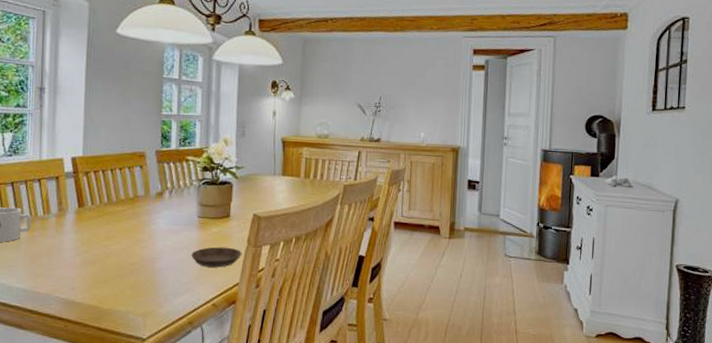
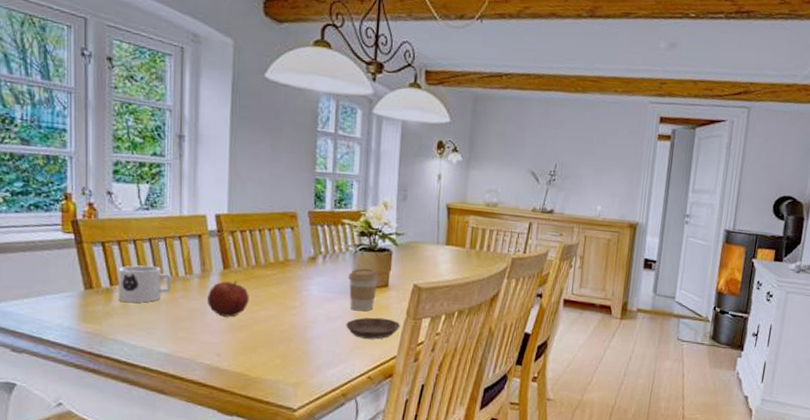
apple: none [63,218,102,252] -> present [207,281,249,317]
coffee cup: none [193,201,221,242] -> present [349,268,379,312]

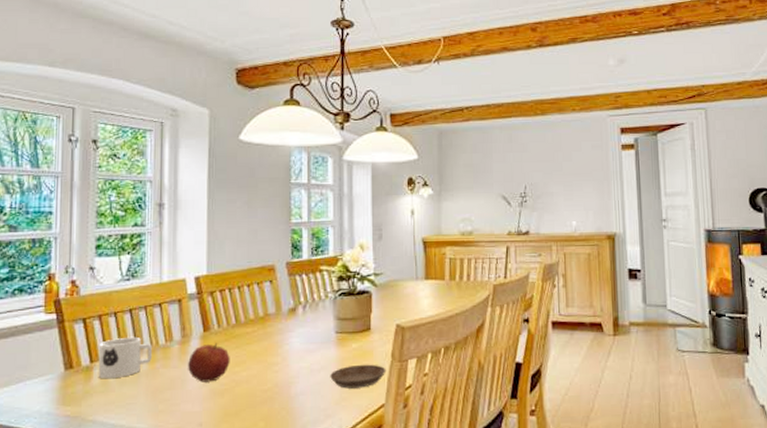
coffee cup: present [349,268,379,312] -> none [330,313,360,360]

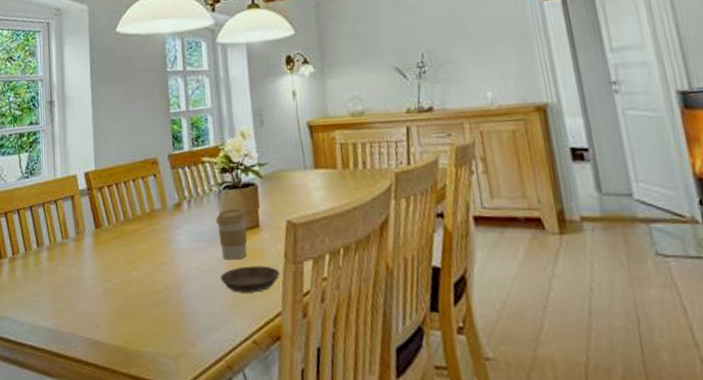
mug: present [98,336,152,379] -> none [6,233,51,276]
apple: present [188,343,230,382] -> none [83,240,122,281]
coffee cup: none [330,313,360,360] -> present [216,208,248,260]

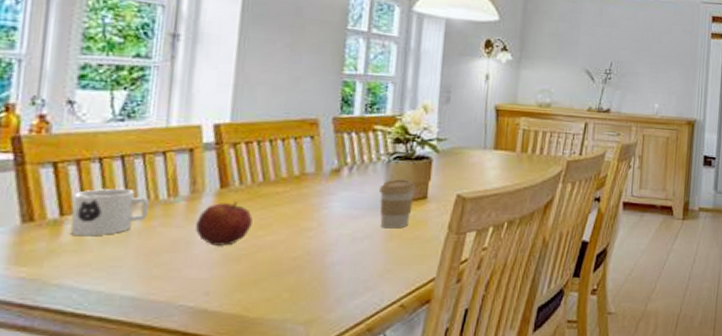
mug: none [6,233,51,276] -> present [70,188,149,237]
apple: none [83,240,122,281] -> present [196,202,253,246]
saucer: present [220,265,280,293] -> none [374,235,441,260]

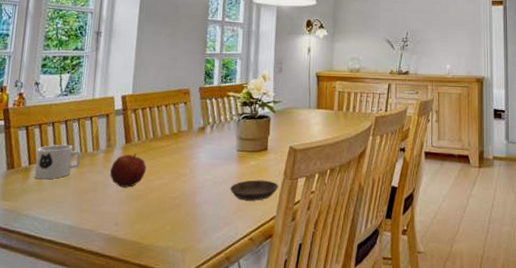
saucer: none [374,235,441,260] -> present [230,180,279,201]
coffee cup: present [379,179,416,229] -> none [233,134,259,175]

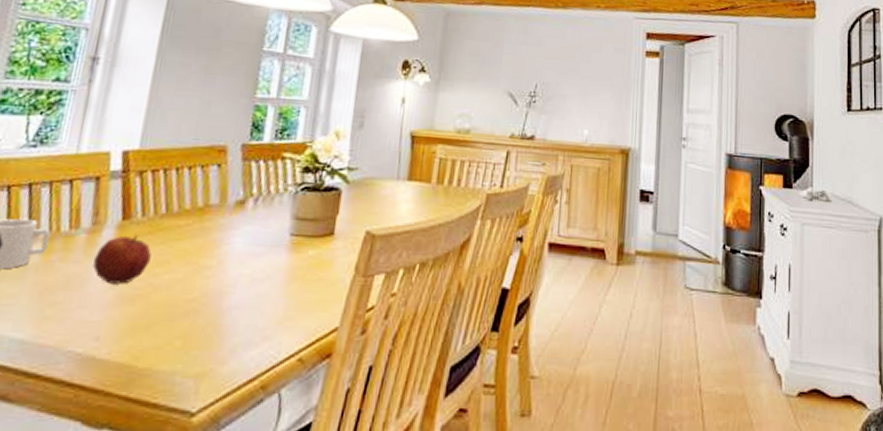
saucer: present [230,180,279,201] -> none [275,276,347,306]

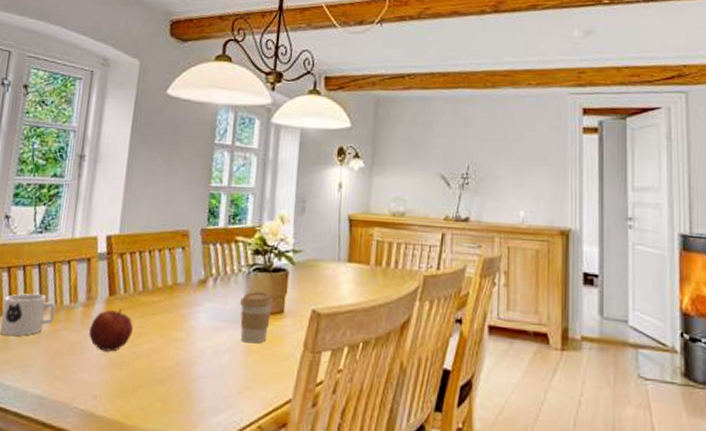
coffee cup: none [282,212,323,269] -> present [240,291,273,344]

